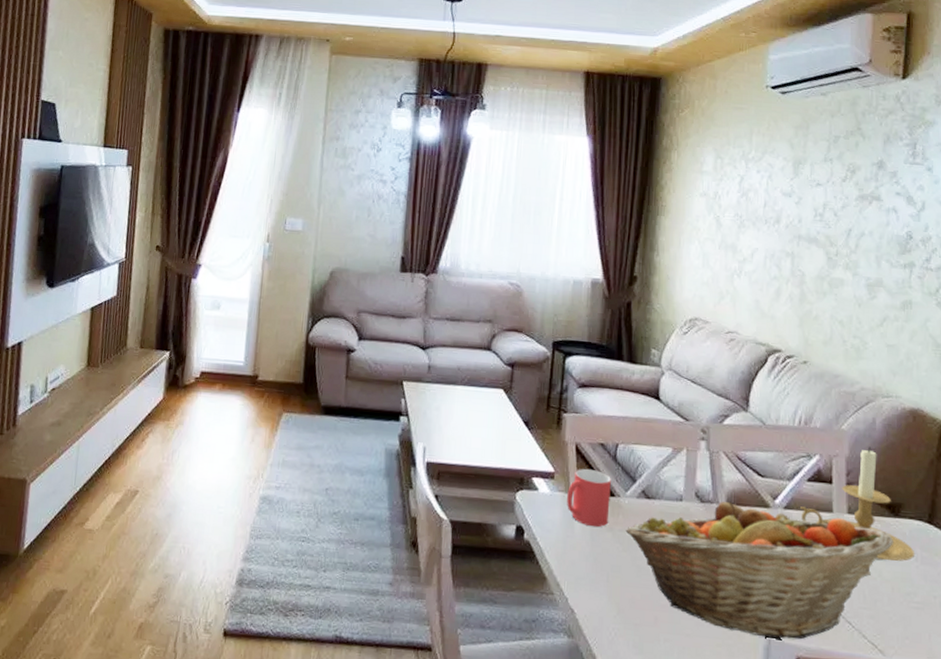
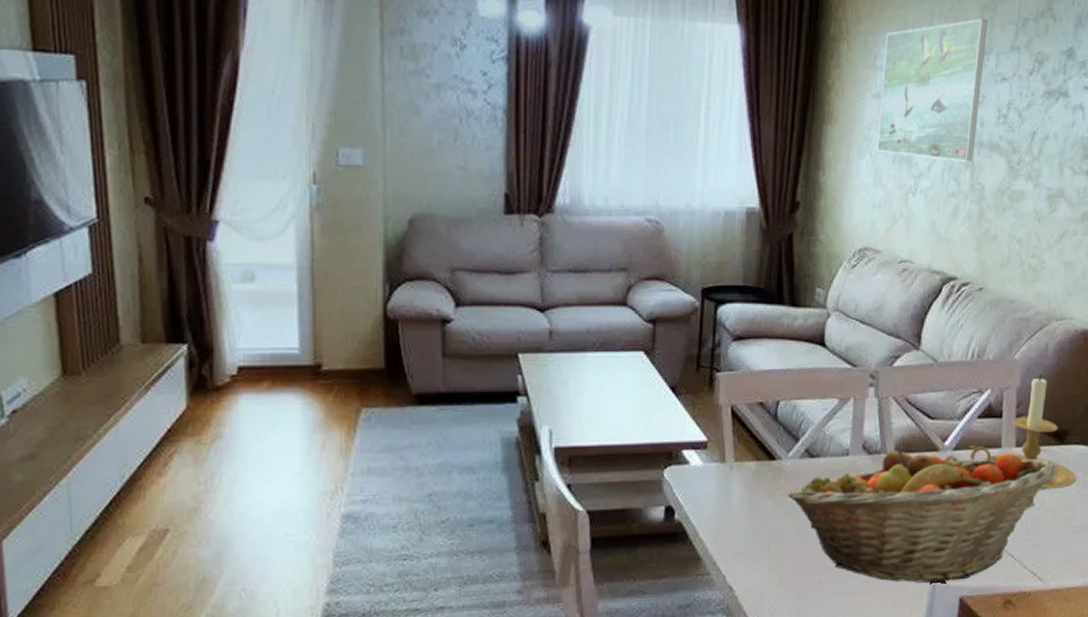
mug: present [567,468,611,528] -> none [722,432,771,496]
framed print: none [704,136,802,252] -> present [877,19,988,162]

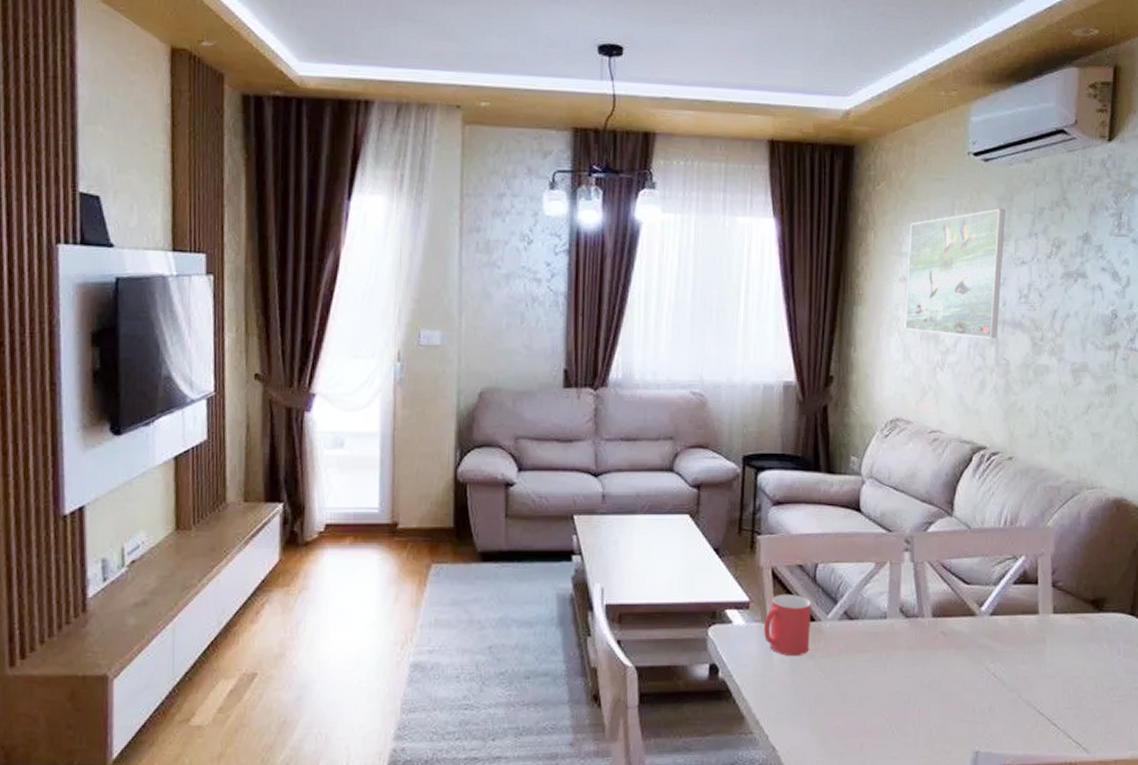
mug: none [722,432,771,496] -> present [764,593,811,657]
fruit basket: present [787,449,1058,583] -> none [827,613,1097,750]
candle holder: present [970,375,1077,490] -> none [1006,542,1118,658]

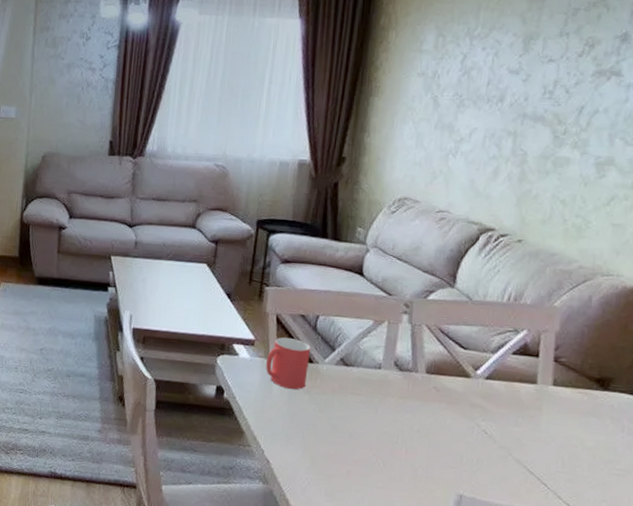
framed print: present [905,209,1005,339] -> none [419,10,536,131]

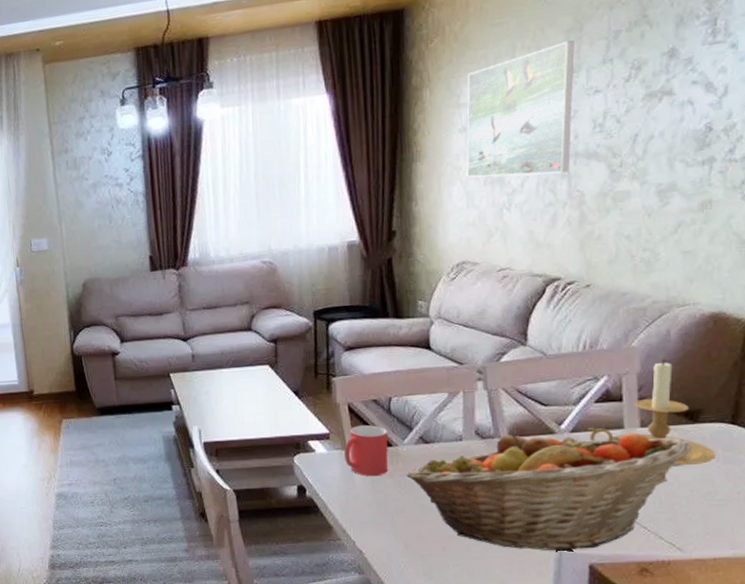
fruit basket: none [322,370,600,497] -> present [406,432,692,551]
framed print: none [419,10,536,131] -> present [466,40,575,178]
candle holder: none [503,323,622,432] -> present [588,359,717,467]

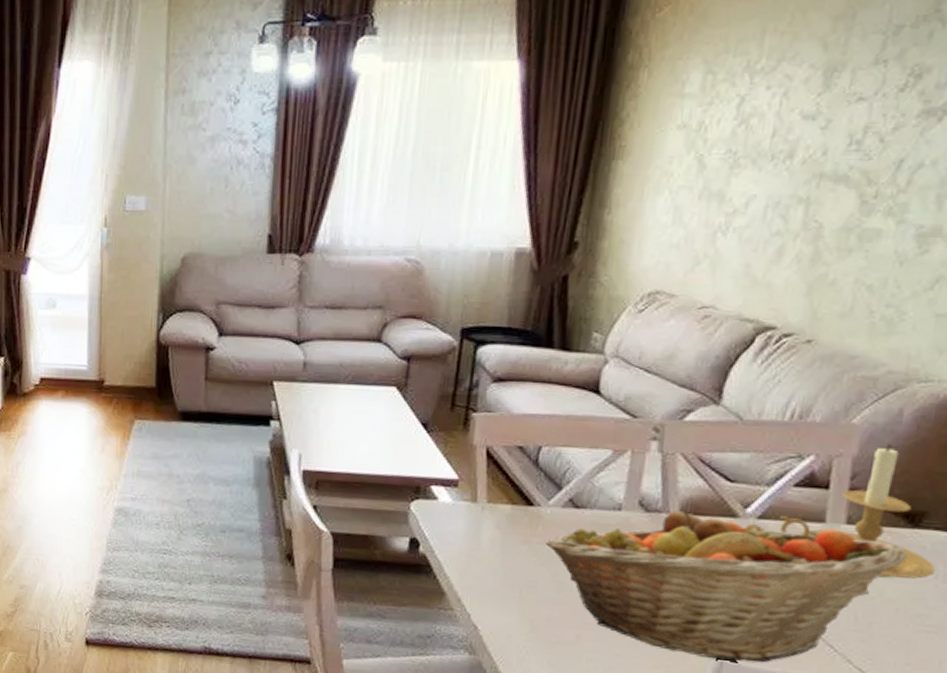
mug: present [344,424,388,477] -> none [473,475,530,540]
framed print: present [466,40,575,178] -> none [678,30,842,197]

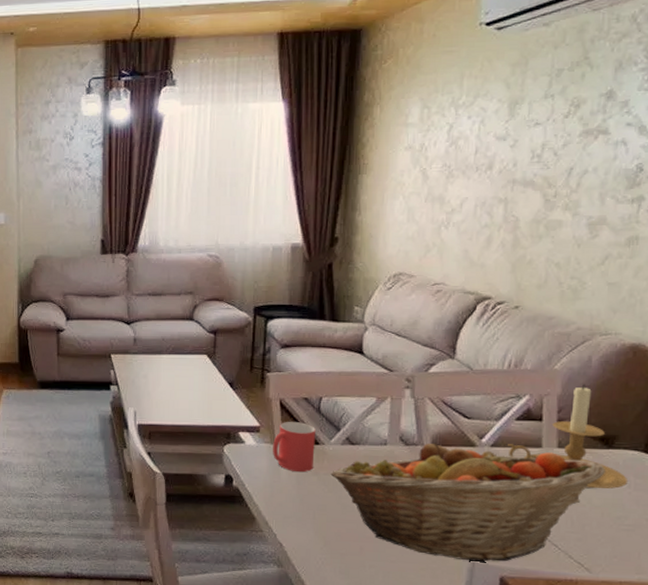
mug: none [473,475,530,540] -> present [273,421,315,473]

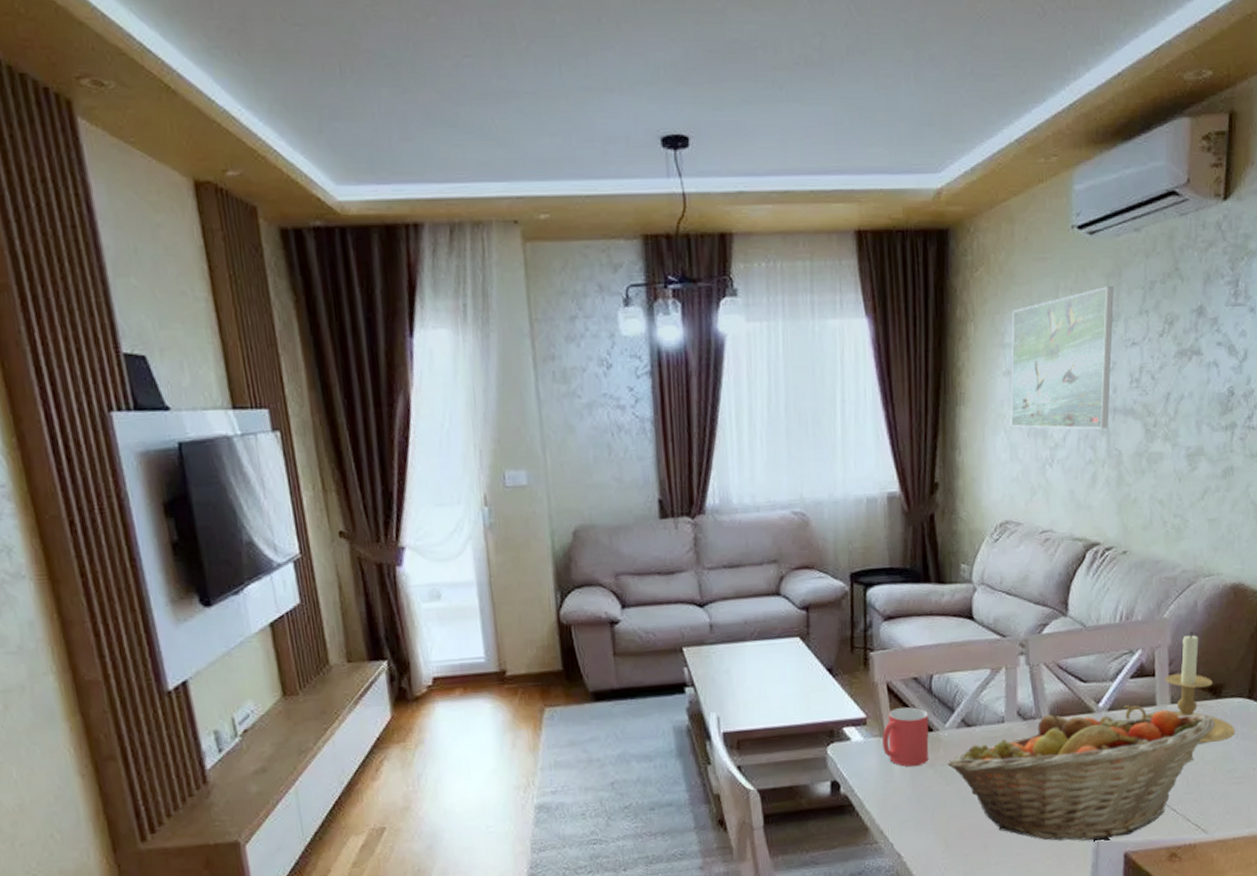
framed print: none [409,74,519,198] -> present [1010,286,1114,430]

